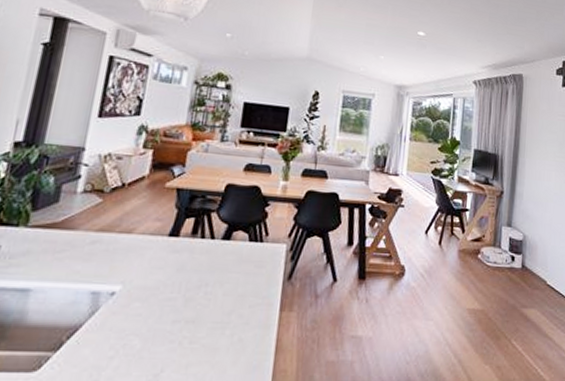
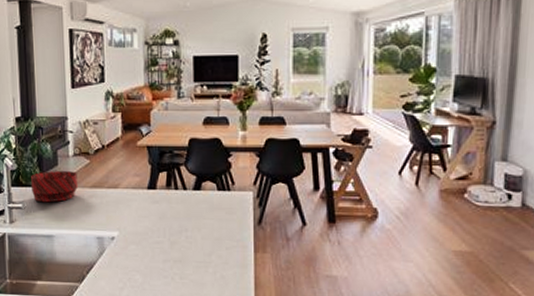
bowl: none [13,208,83,248] -> present [31,171,78,203]

